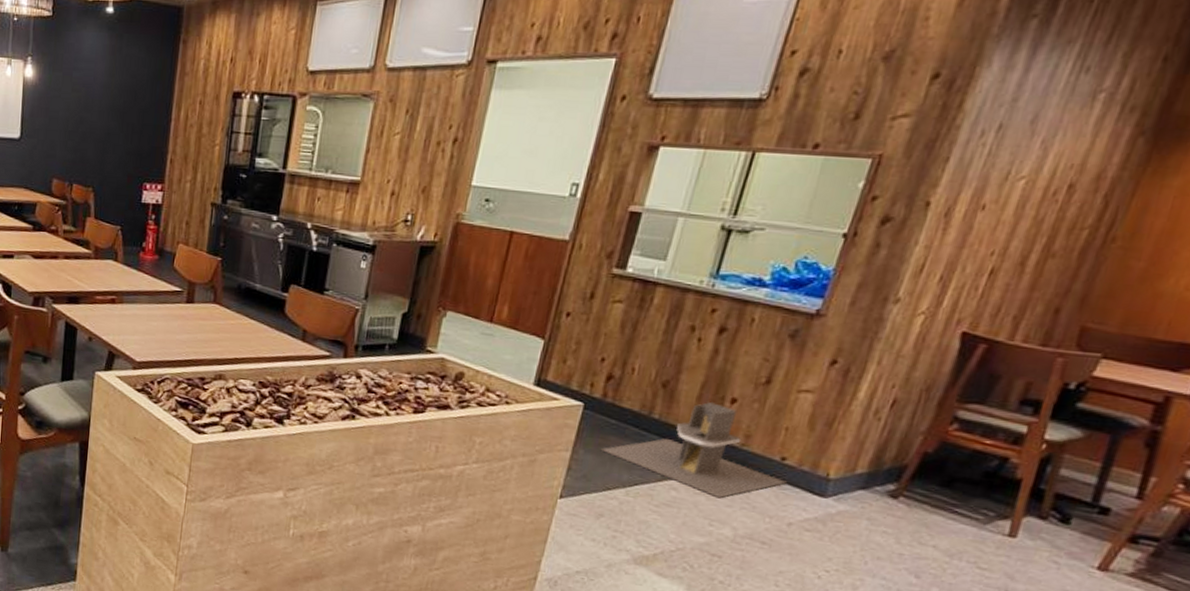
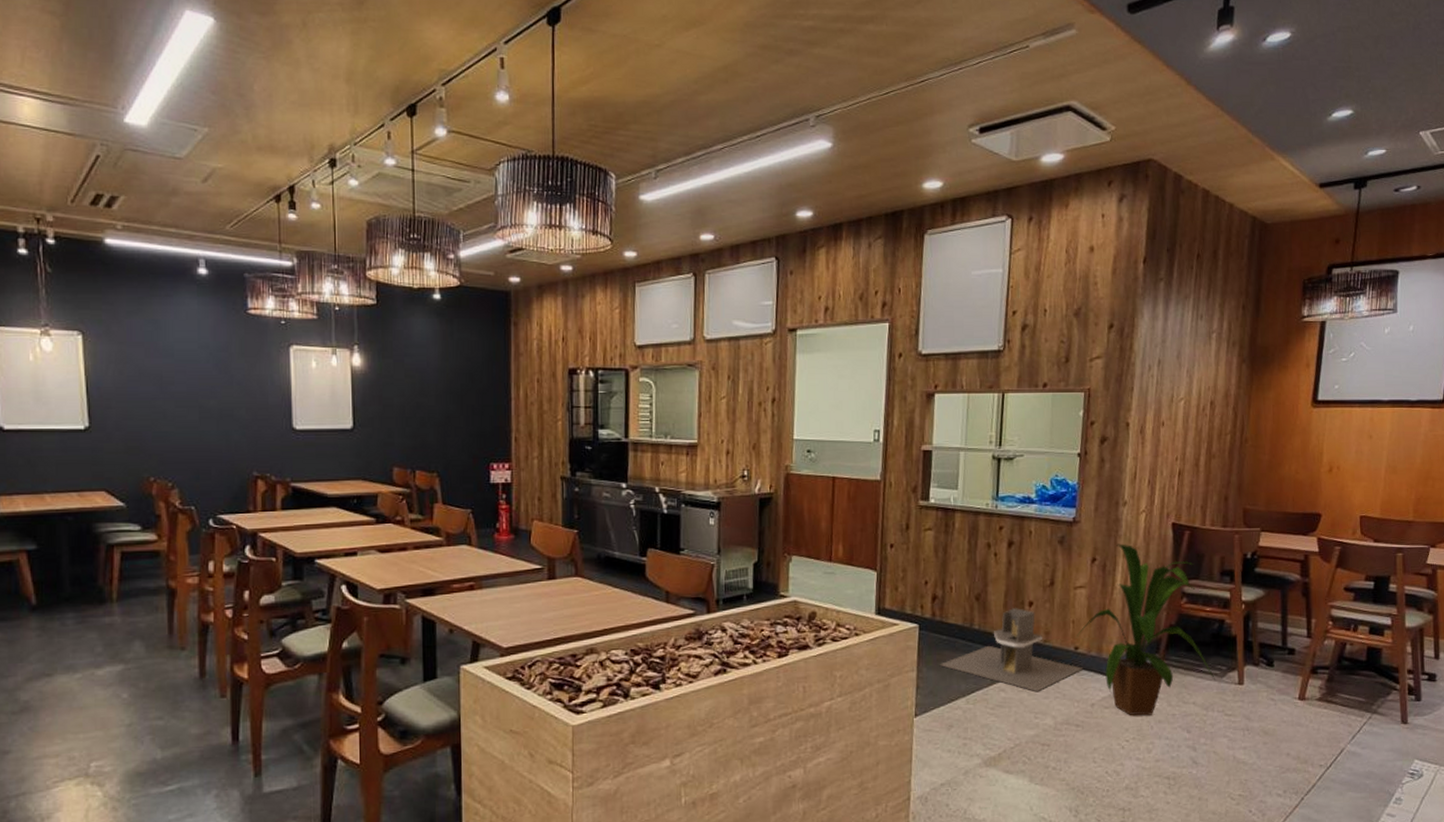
house plant: none [787,347,981,550] -> present [1077,544,1215,716]

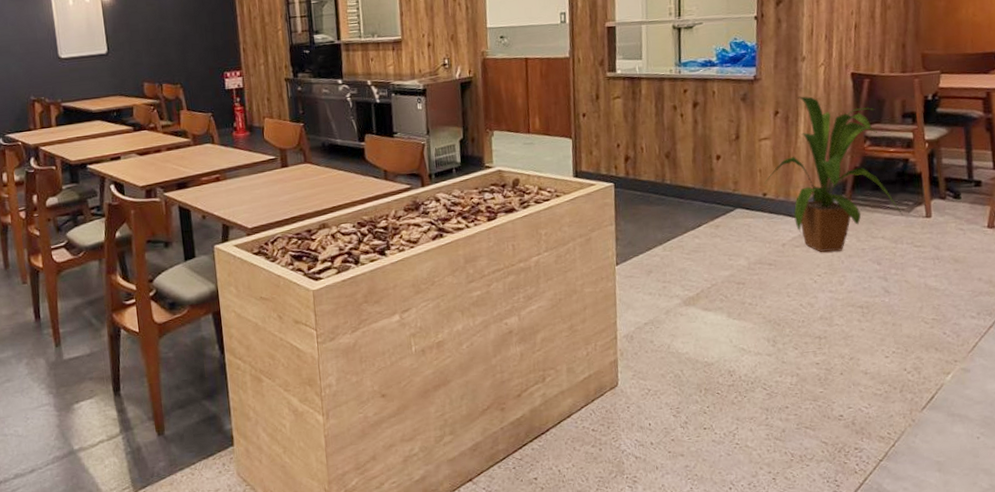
fireplace: present [939,607,1084,692] -> none [635,161,773,237]

